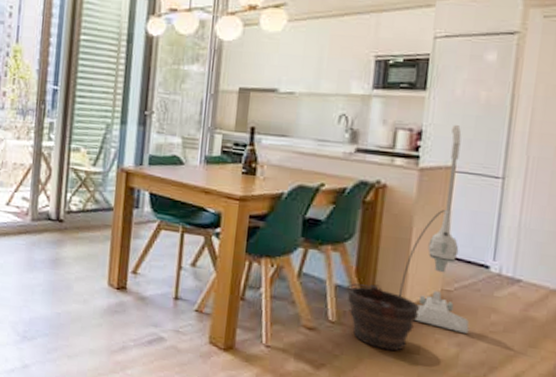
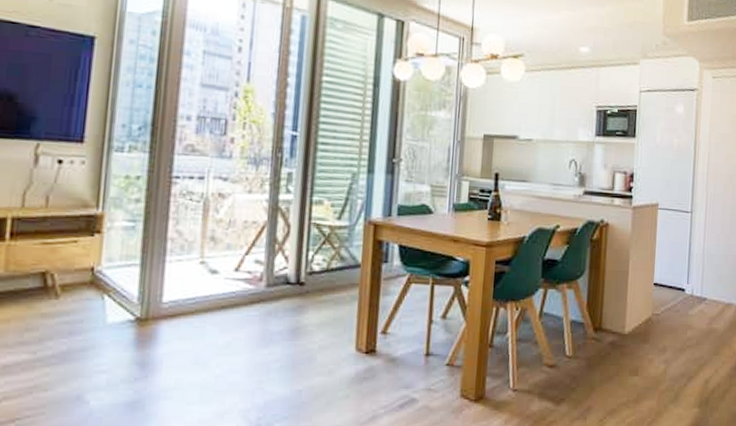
bucket: present [346,283,419,352] -> none [580,316,636,376]
vacuum cleaner: present [399,125,470,334] -> none [621,168,673,352]

